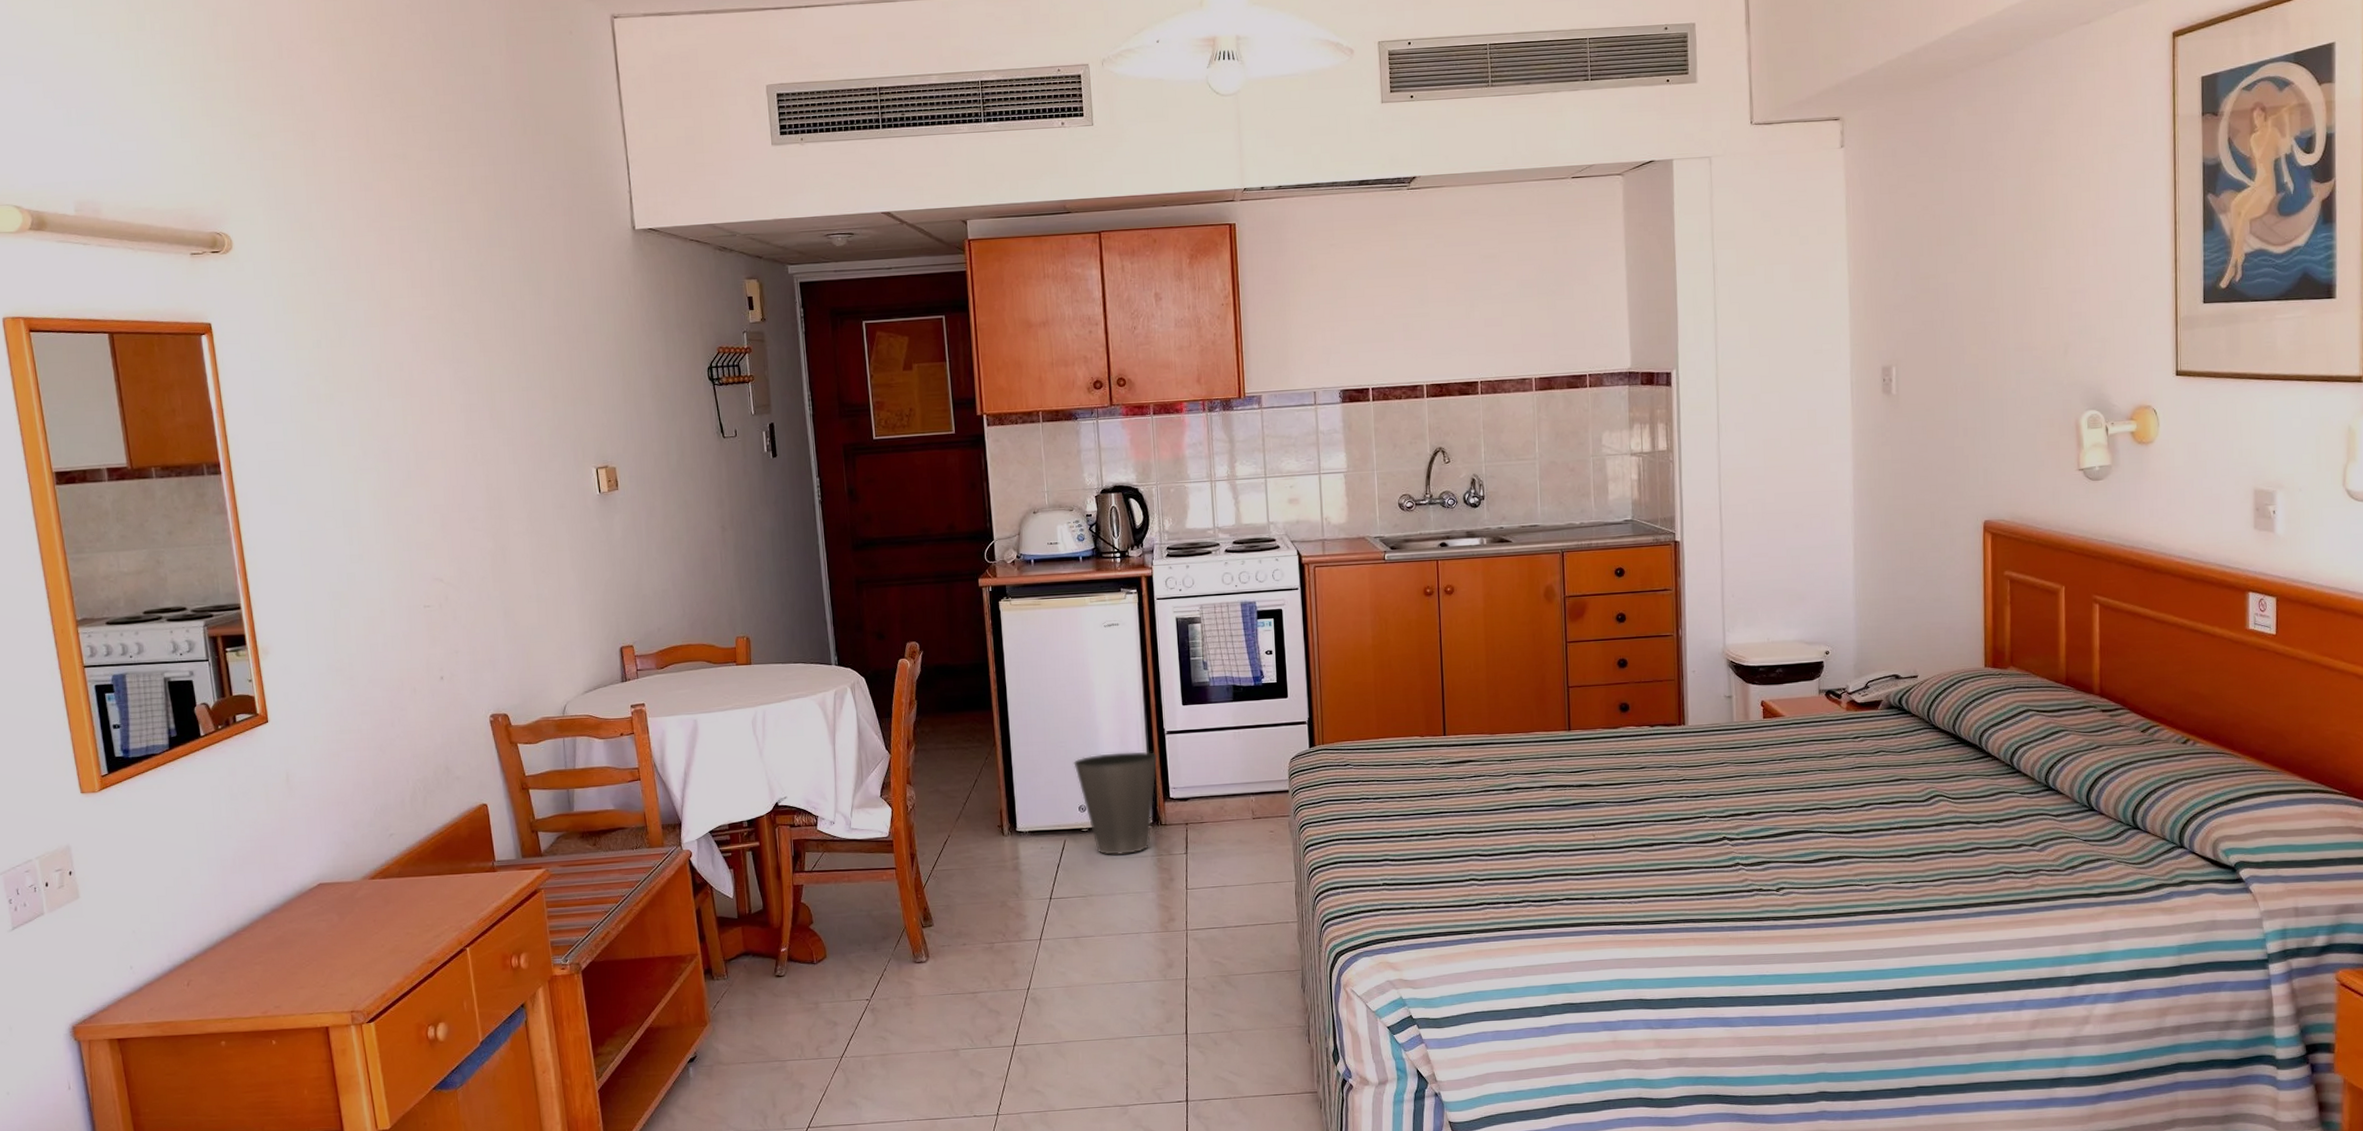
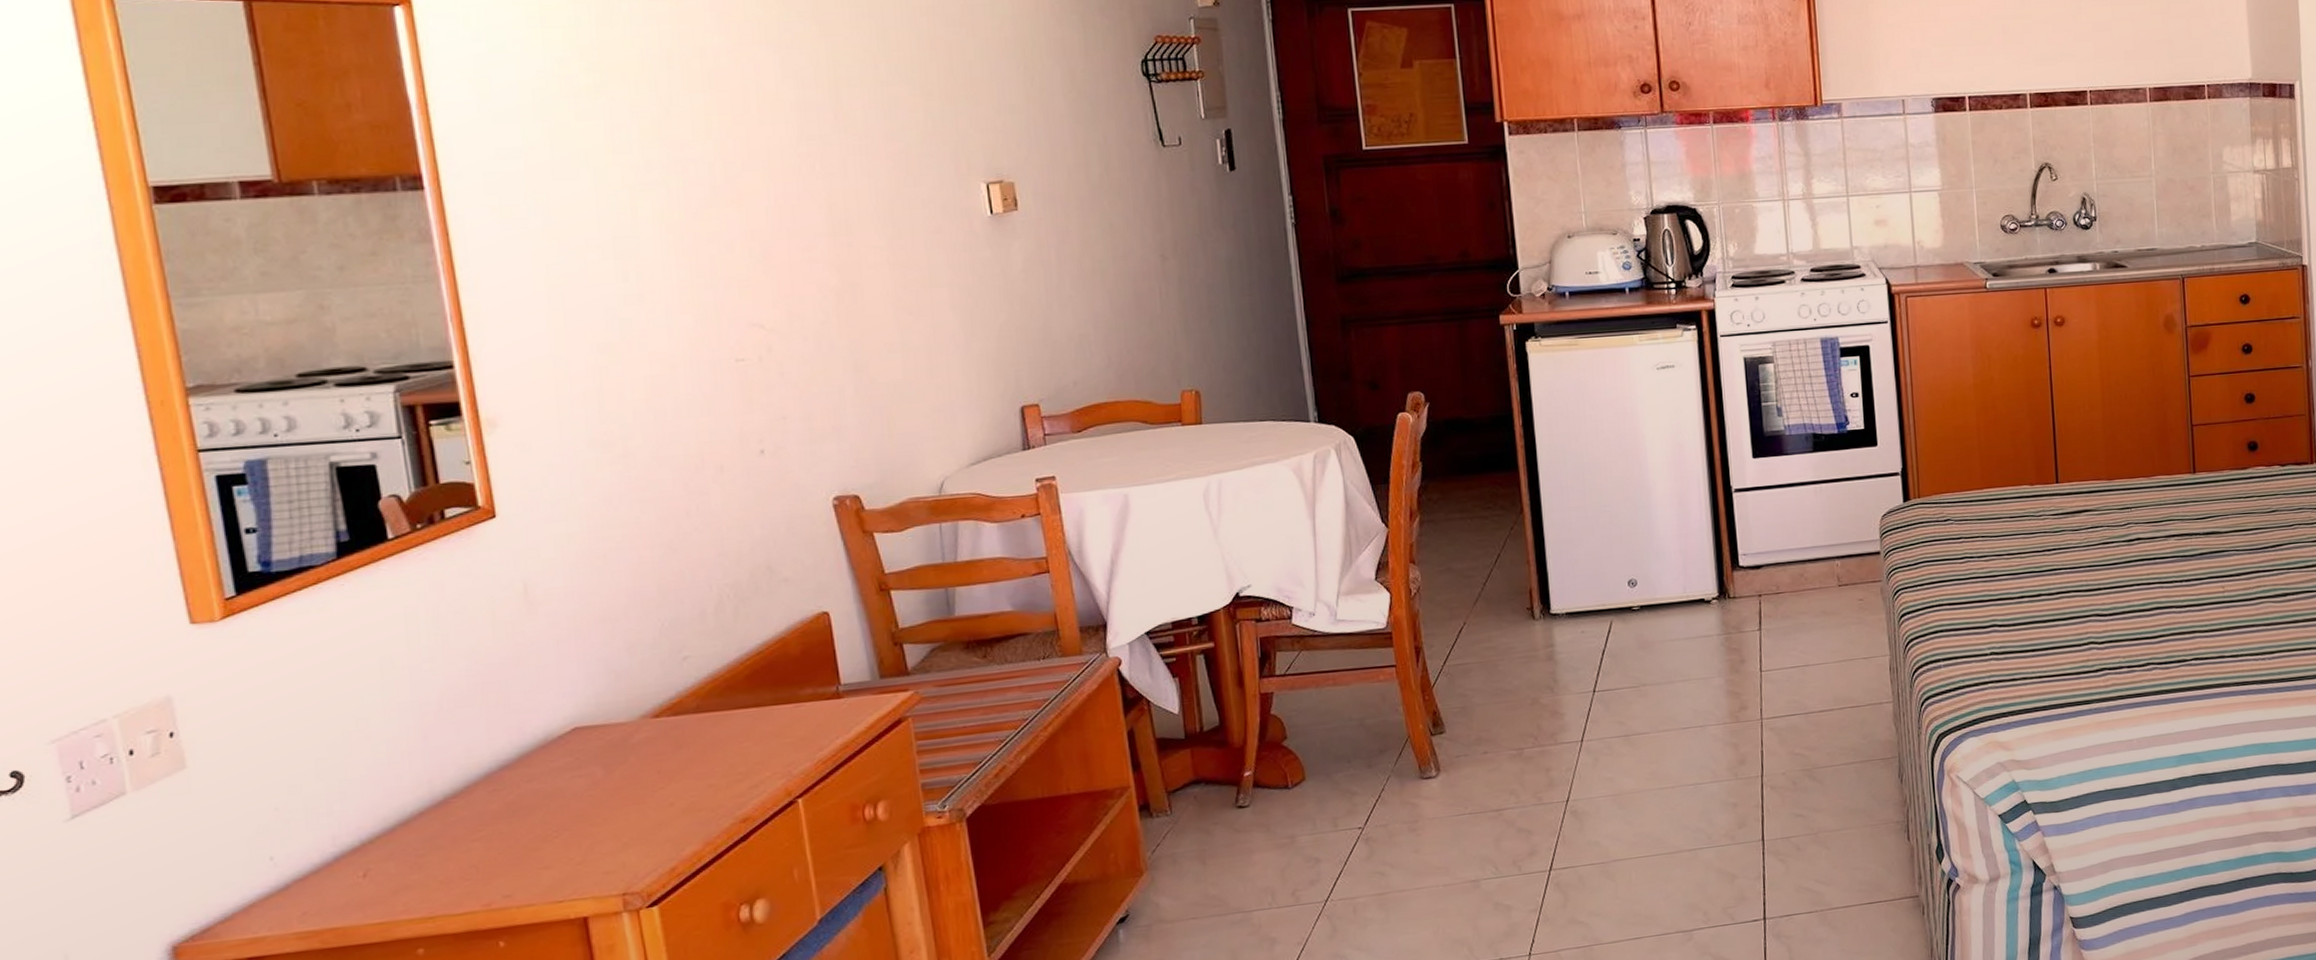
waste basket: present [1072,752,1158,856] -> none [1619,513,1724,636]

